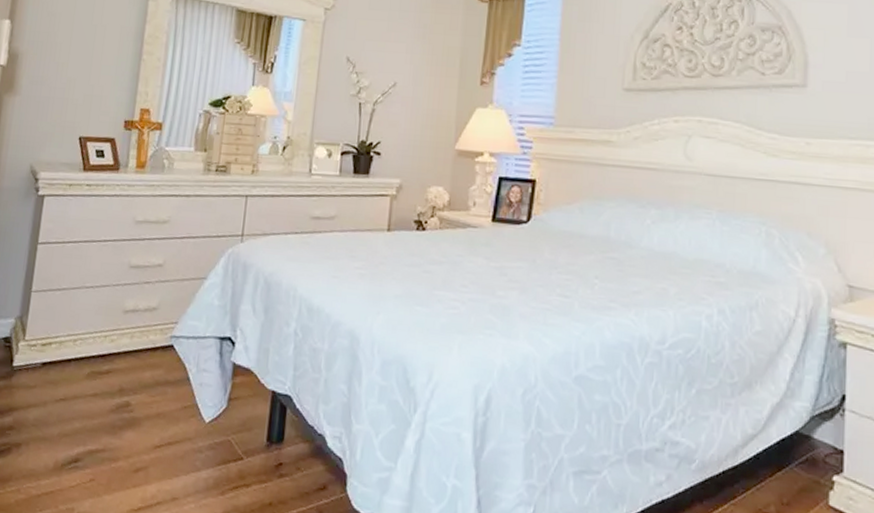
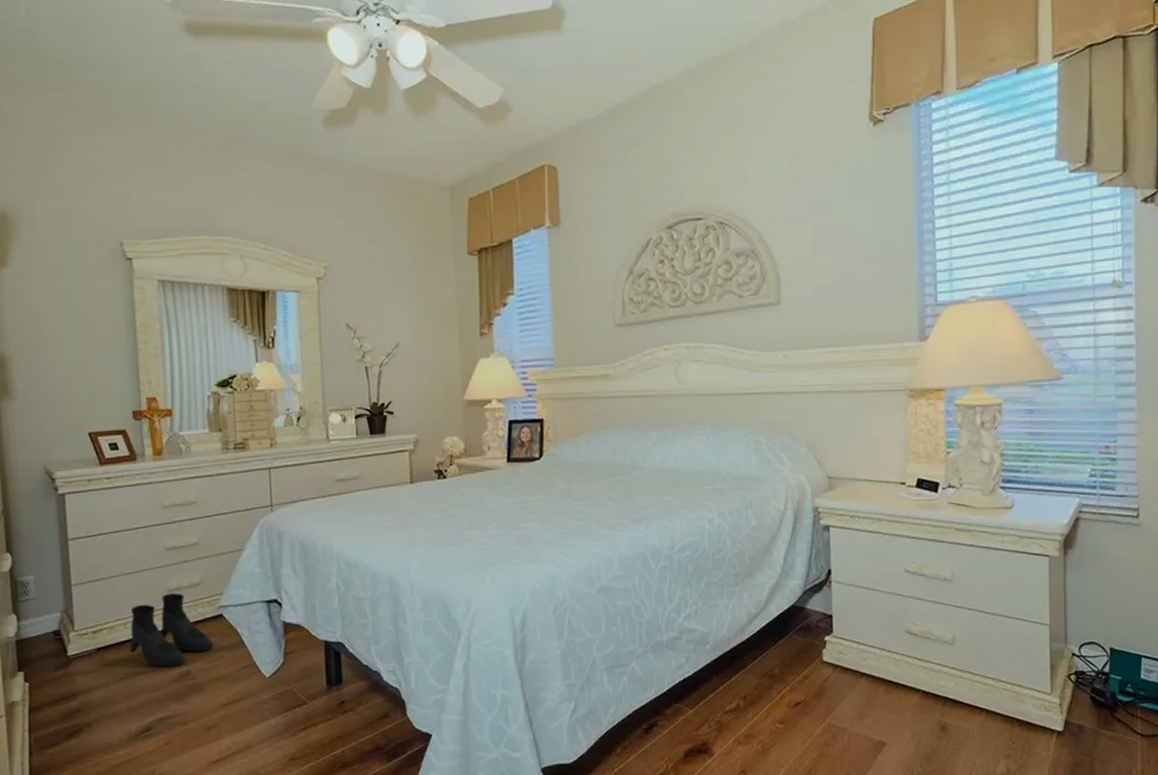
boots: none [74,314,159,396] -> present [129,593,214,667]

